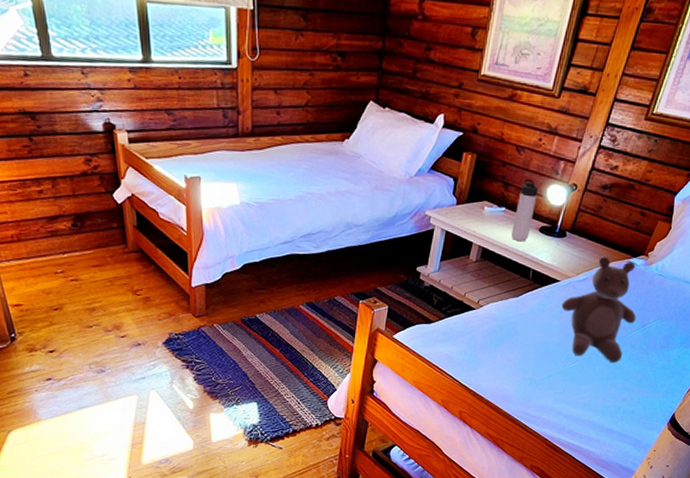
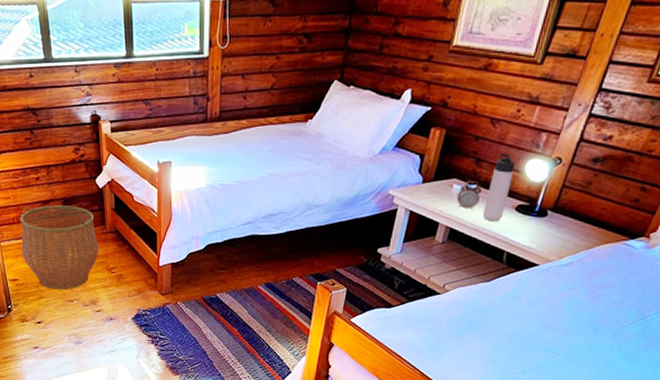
basket: none [20,221,121,315] -> present [20,205,99,290]
alarm clock: none [488,203,510,232] -> present [456,180,482,211]
teddy bear: present [561,256,636,362] -> none [540,238,634,359]

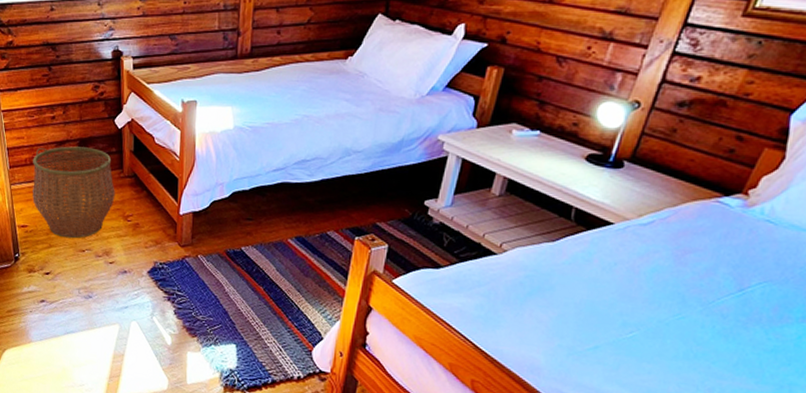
alarm clock: present [456,180,482,211] -> none [516,125,546,160]
thermos bottle: present [482,153,515,222] -> none [546,95,585,173]

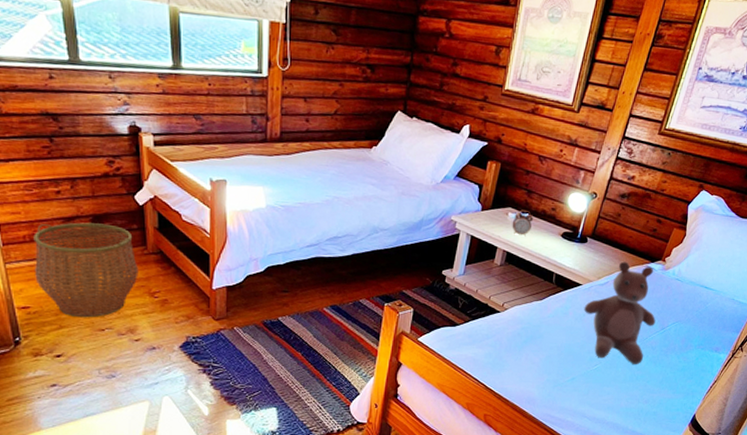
alarm clock: none [516,125,546,160] -> present [512,209,533,237]
teddy bear: none [615,193,730,337] -> present [584,261,656,364]

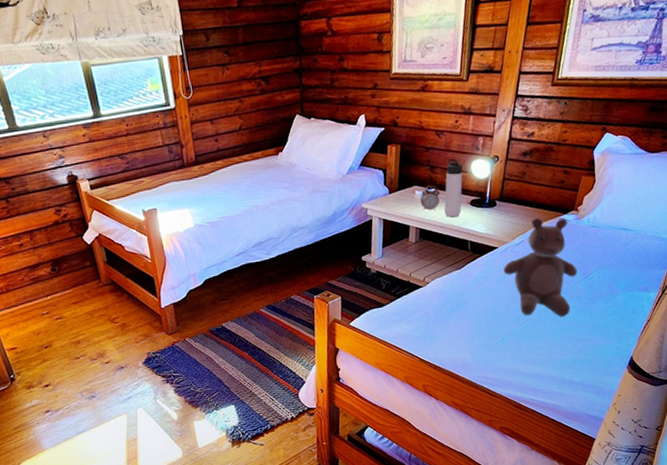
basket: present [33,222,139,318] -> none [8,265,98,351]
thermos bottle: none [534,186,560,247] -> present [444,158,463,218]

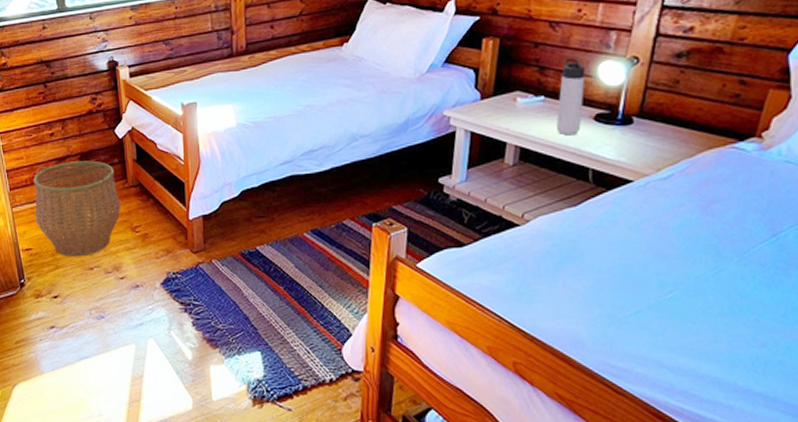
basket: none [8,265,98,351] -> present [33,160,121,257]
alarm clock: present [420,185,440,211] -> none [523,91,551,126]
teddy bear: present [503,217,578,317] -> none [640,143,760,289]

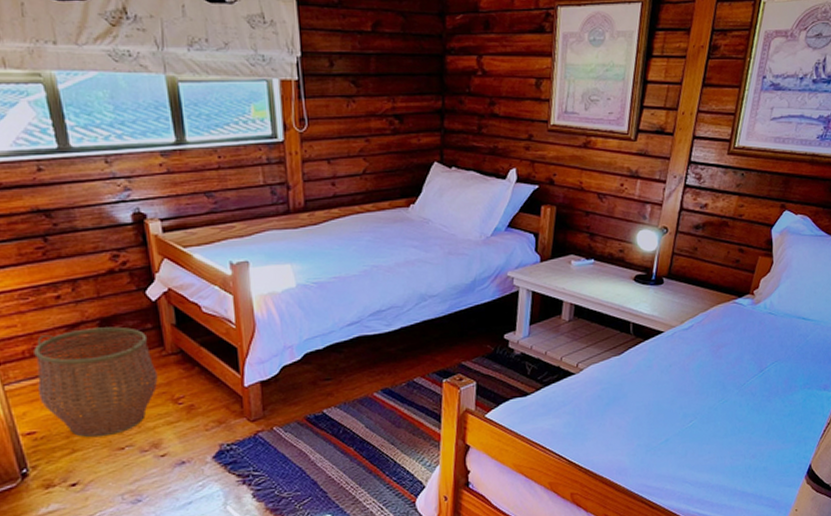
thermos bottle: present [555,57,585,136] -> none [603,226,627,294]

